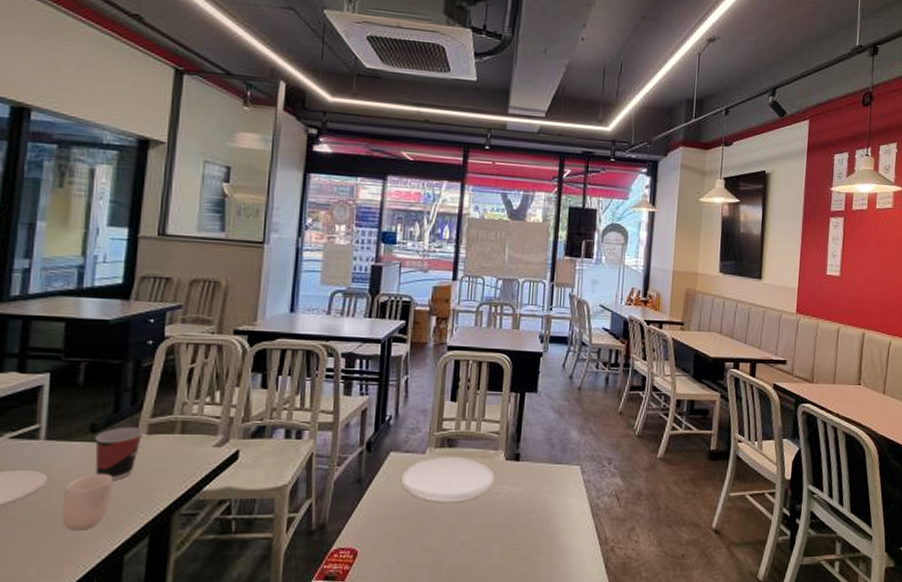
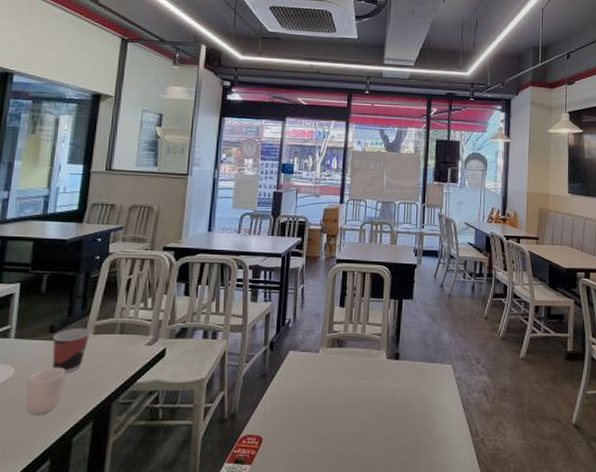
plate: present [402,456,495,504] -> none [299,355,379,397]

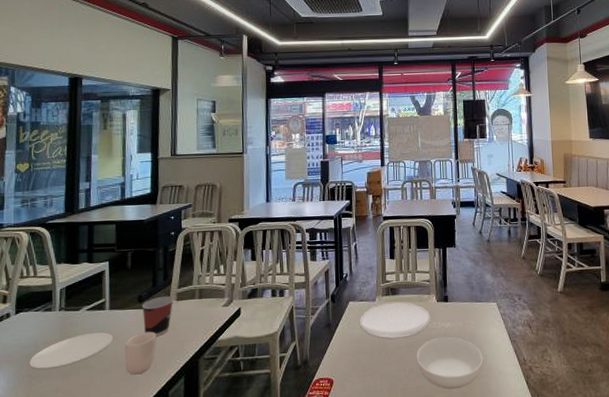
plate: none [299,355,379,397] -> present [360,301,431,340]
bowl: none [358,398,432,458] -> present [416,336,483,389]

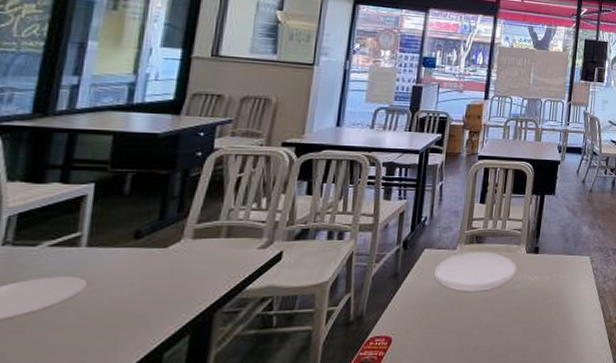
cup: present [124,331,157,375] -> none [100,277,156,333]
cup: present [141,295,174,336] -> none [138,232,189,283]
bowl: present [416,336,483,389] -> none [494,291,568,348]

